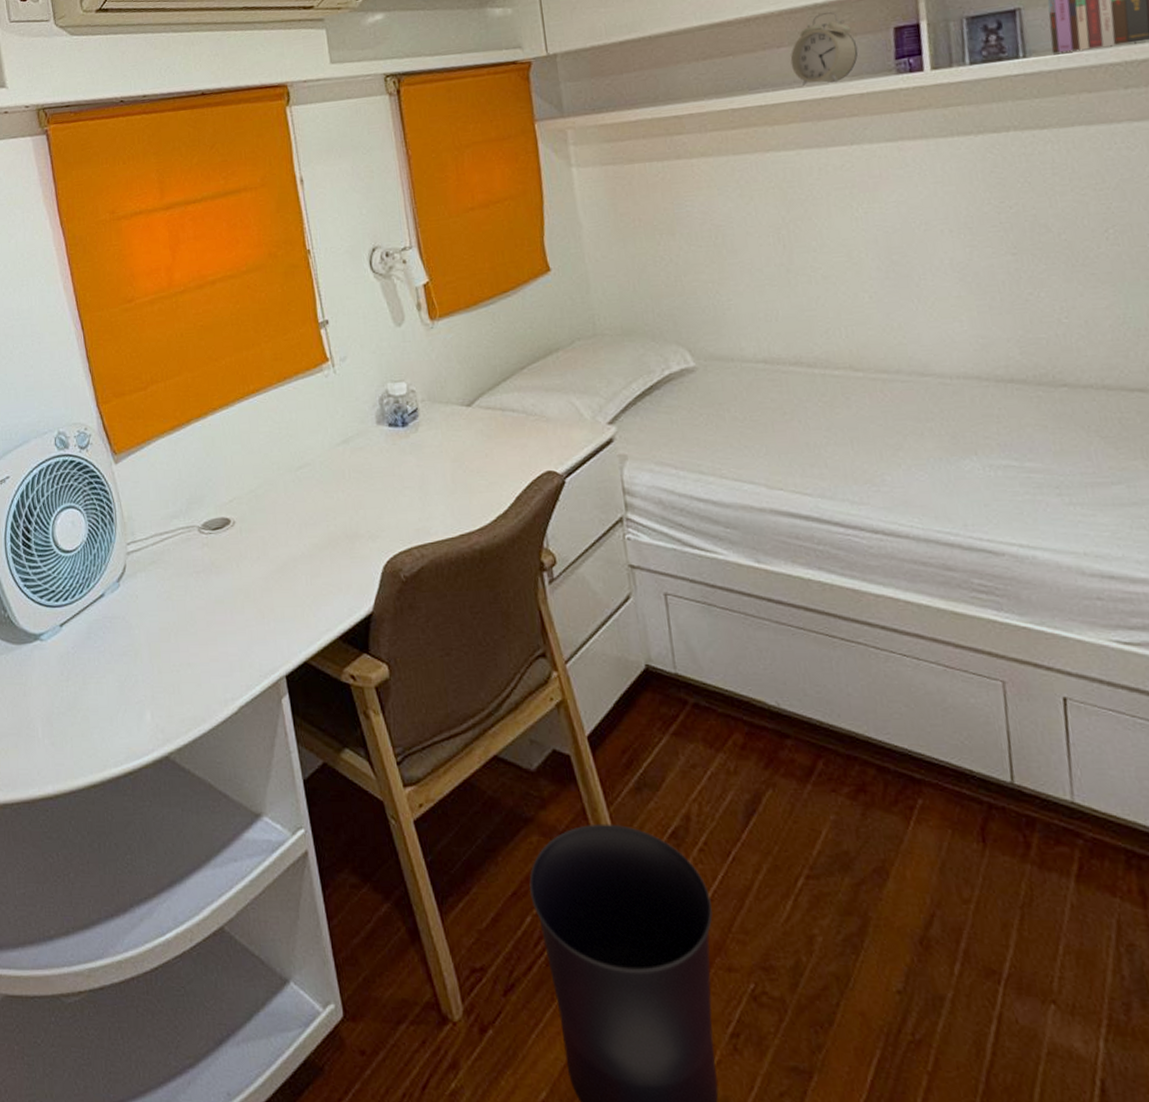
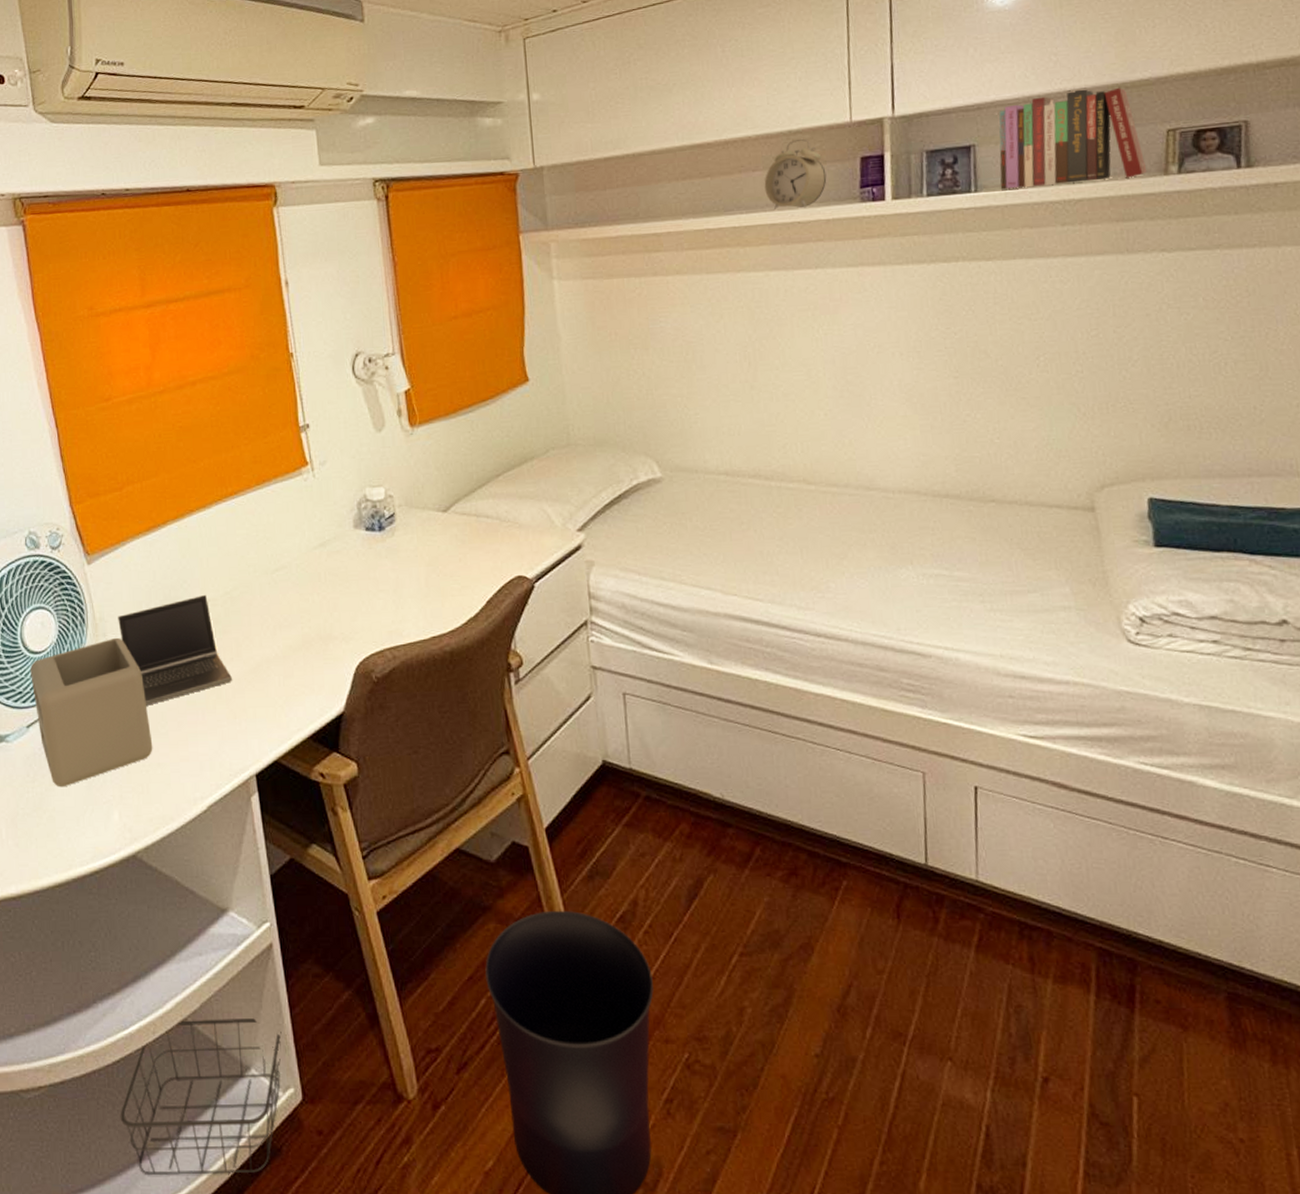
desk organizer: none [62,536,183,687] -> present [30,637,153,788]
laptop computer: none [145,492,259,605] -> present [118,594,232,706]
basket: none [159,928,321,1092] -> present [120,1017,282,1175]

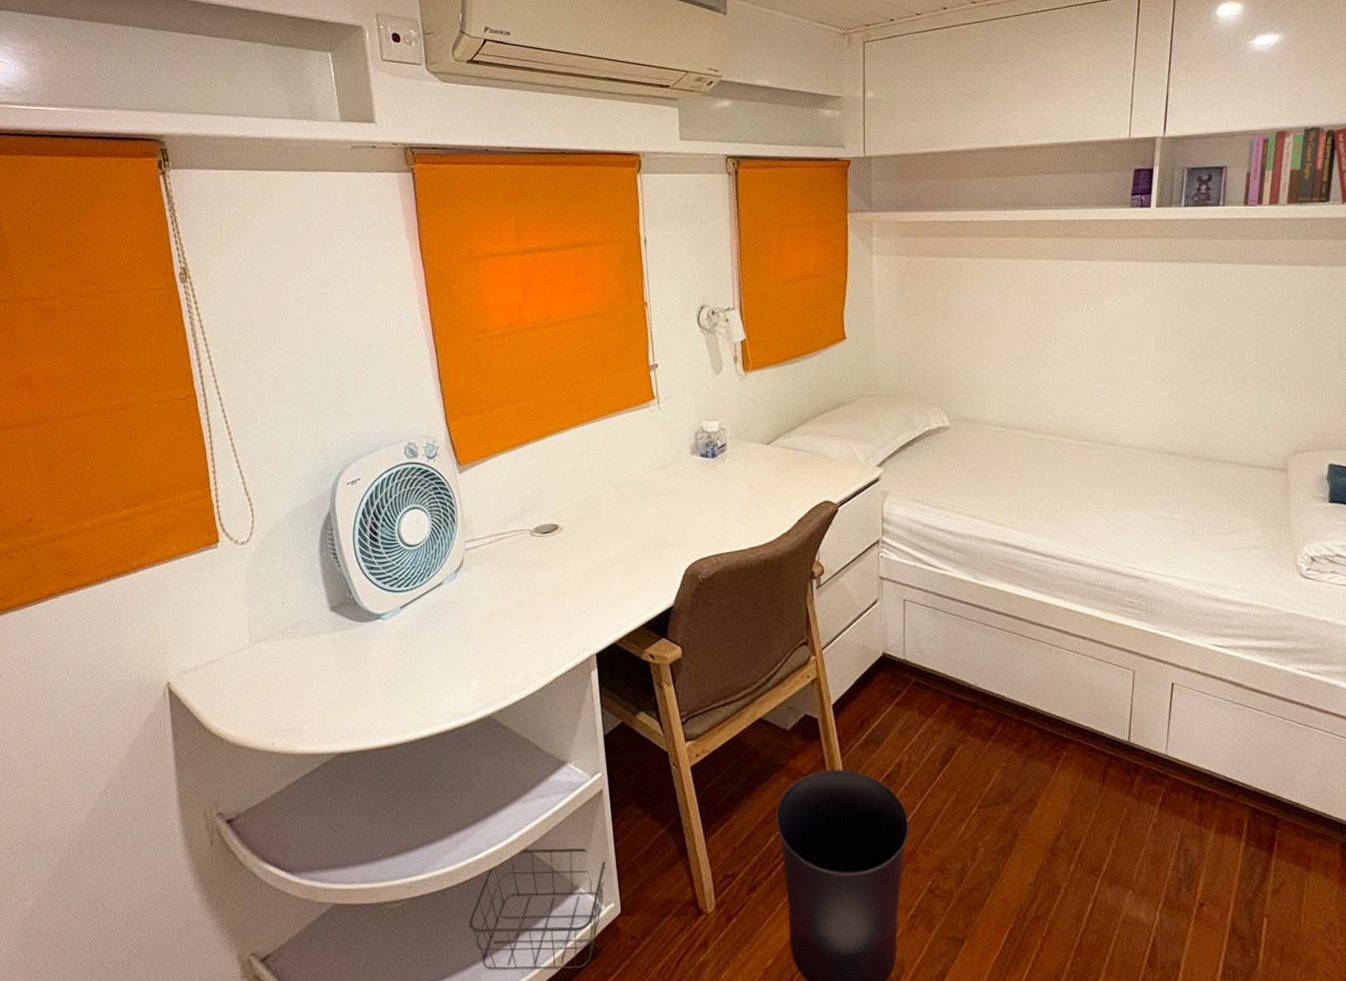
desk organizer: present [30,637,153,788] -> none [405,536,510,659]
laptop computer: present [118,594,232,706] -> none [484,503,580,594]
alarm clock: present [764,138,827,211] -> none [1054,149,1105,209]

